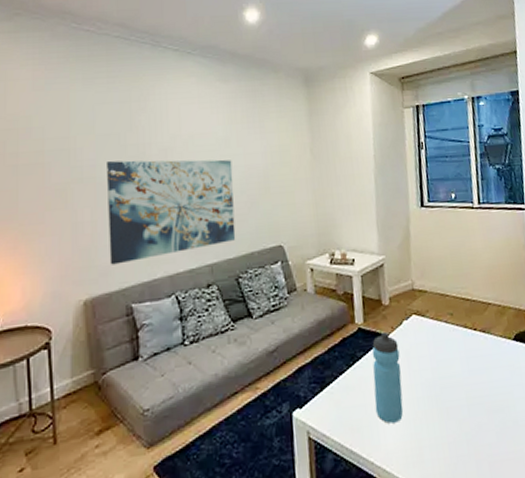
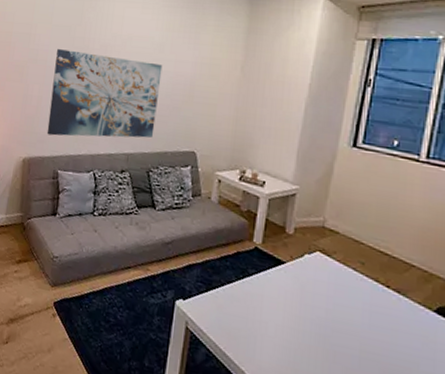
water bottle: present [372,333,404,424] -> none [256,259,295,346]

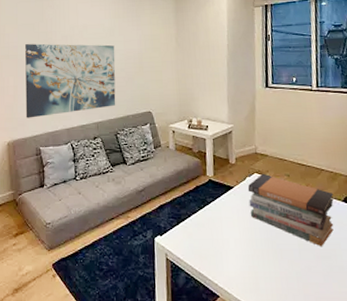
book stack: none [301,254,423,362] -> present [247,174,334,247]

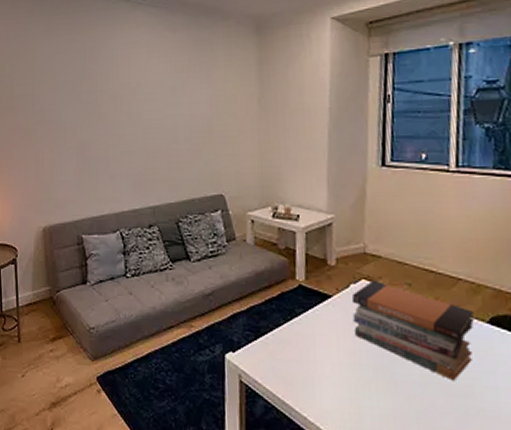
wall art: present [25,43,116,118] -> none [64,106,178,199]

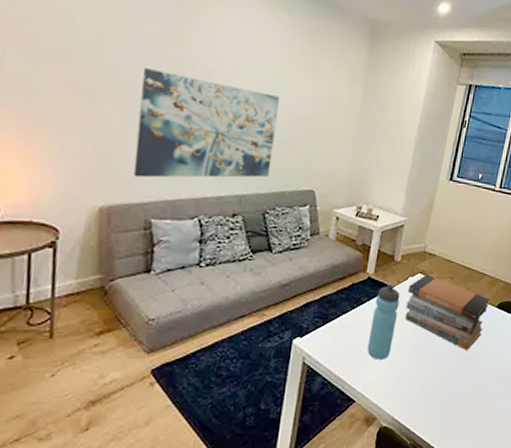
wall art: none [64,106,178,199] -> present [133,68,280,178]
water bottle: none [311,293,345,384] -> present [367,285,400,360]

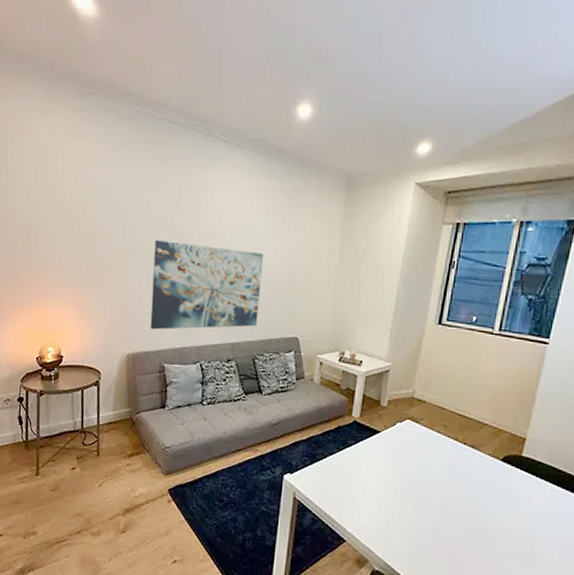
water bottle: present [367,285,400,360] -> none [355,429,388,504]
book stack: present [404,275,490,351] -> none [394,421,493,505]

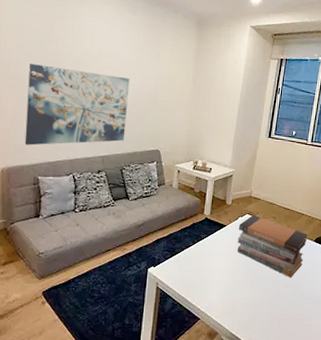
book stack: none [394,421,493,505] -> present [237,215,308,278]

